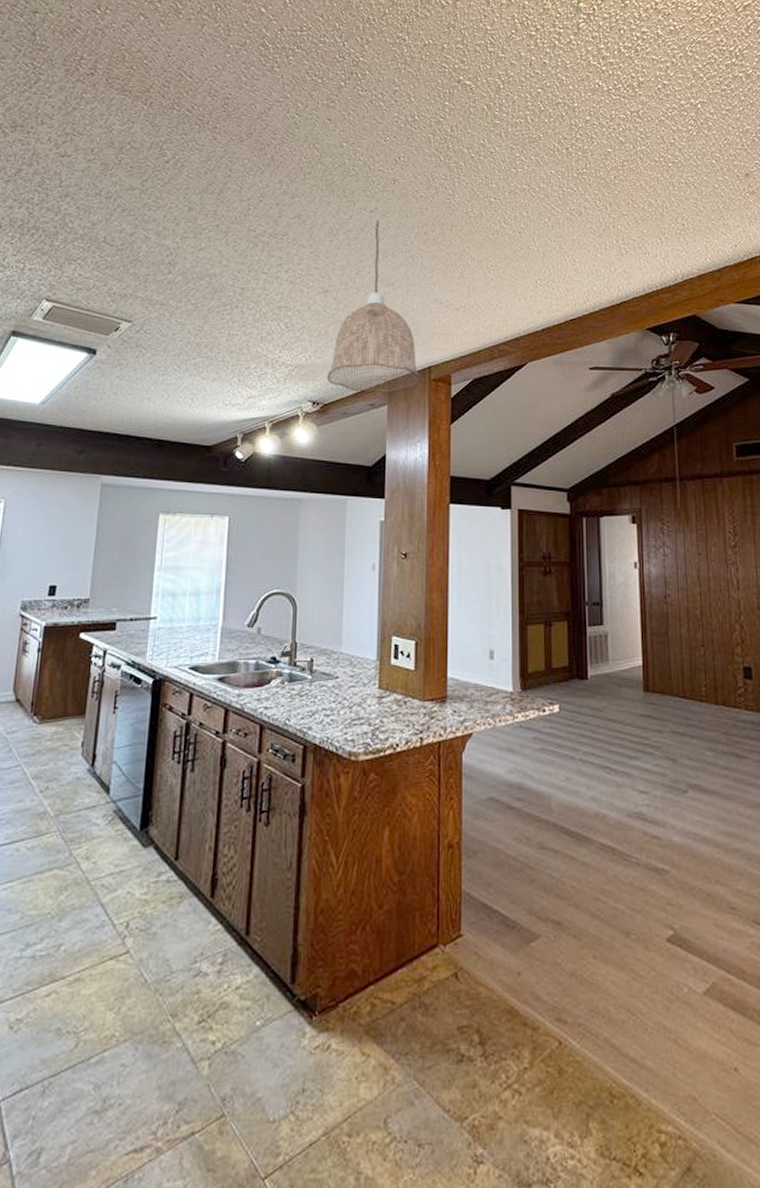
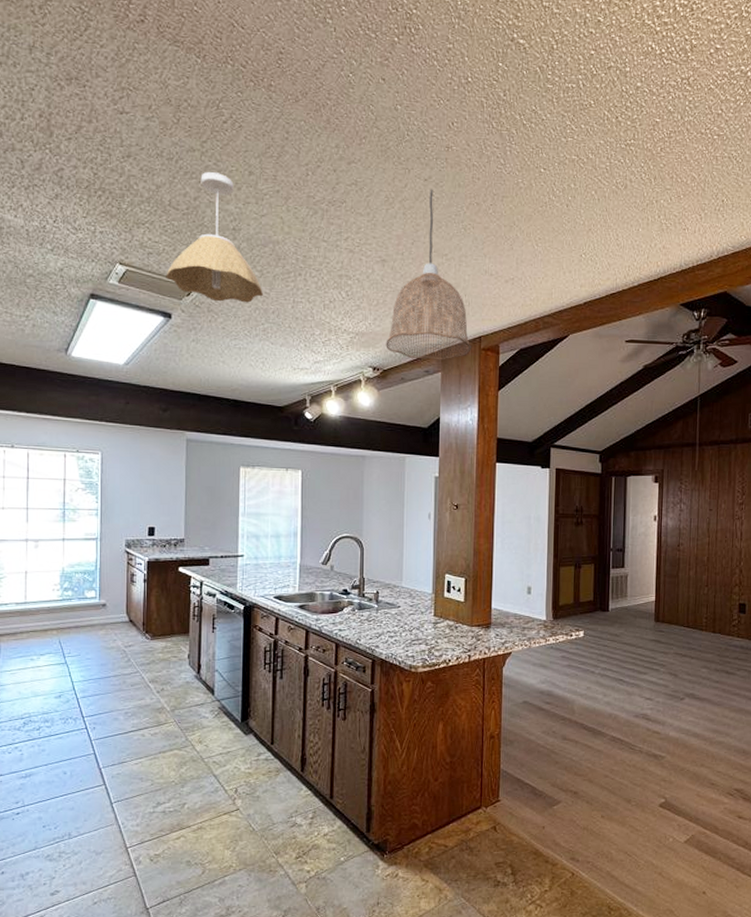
pendant light: none [94,208,196,337] -> present [166,171,263,303]

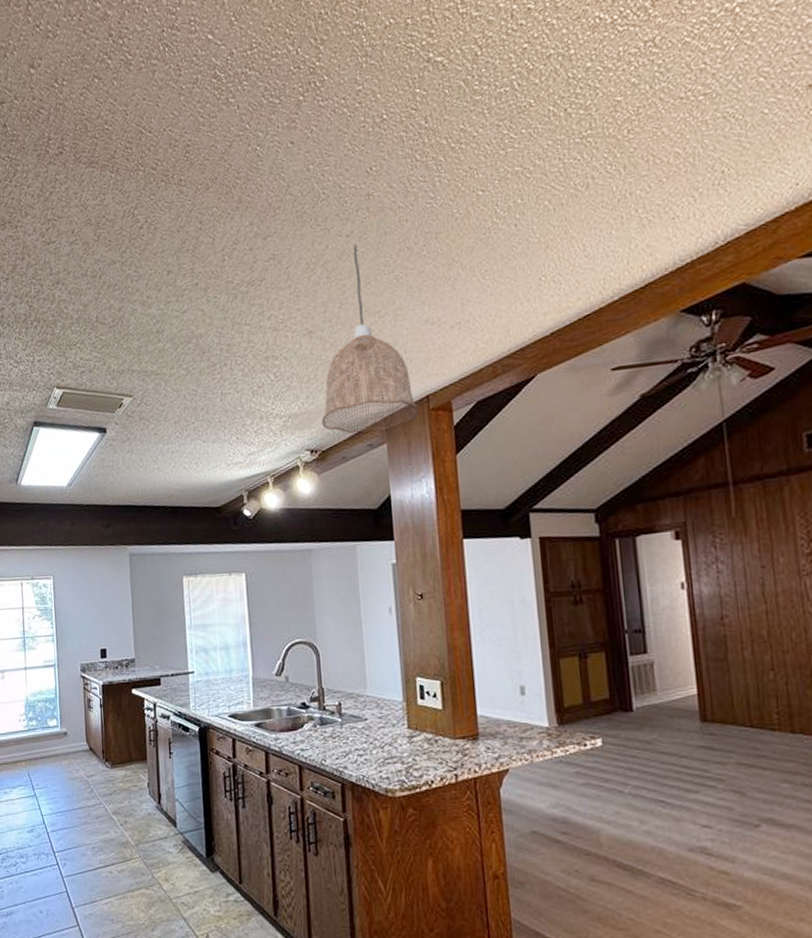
pendant light: present [166,171,263,303] -> none [98,279,191,409]

